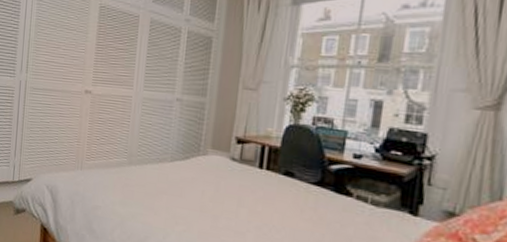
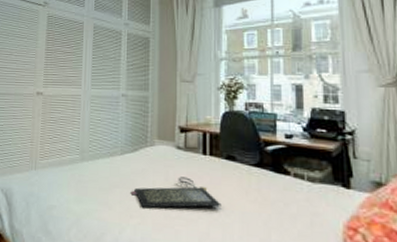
clutch bag: none [178,189,273,222] -> present [130,177,222,208]

